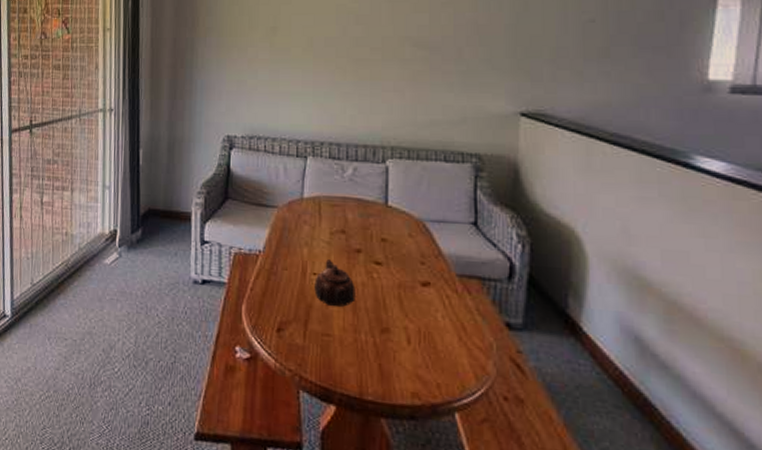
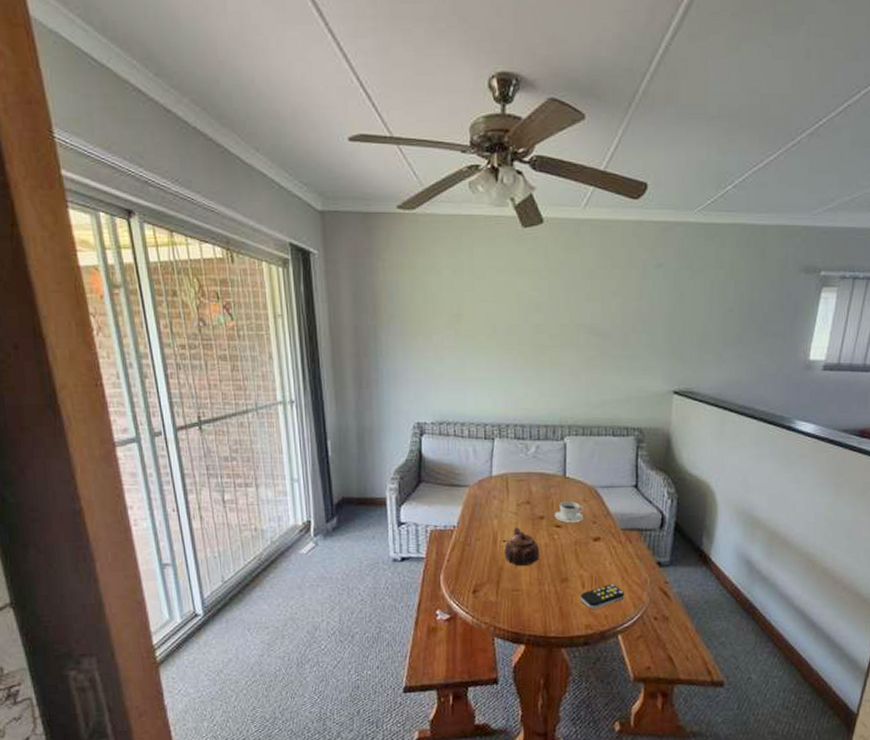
teacup: none [374,234,410,261] -> present [554,501,584,522]
remote control: none [404,343,463,373] -> present [580,584,625,609]

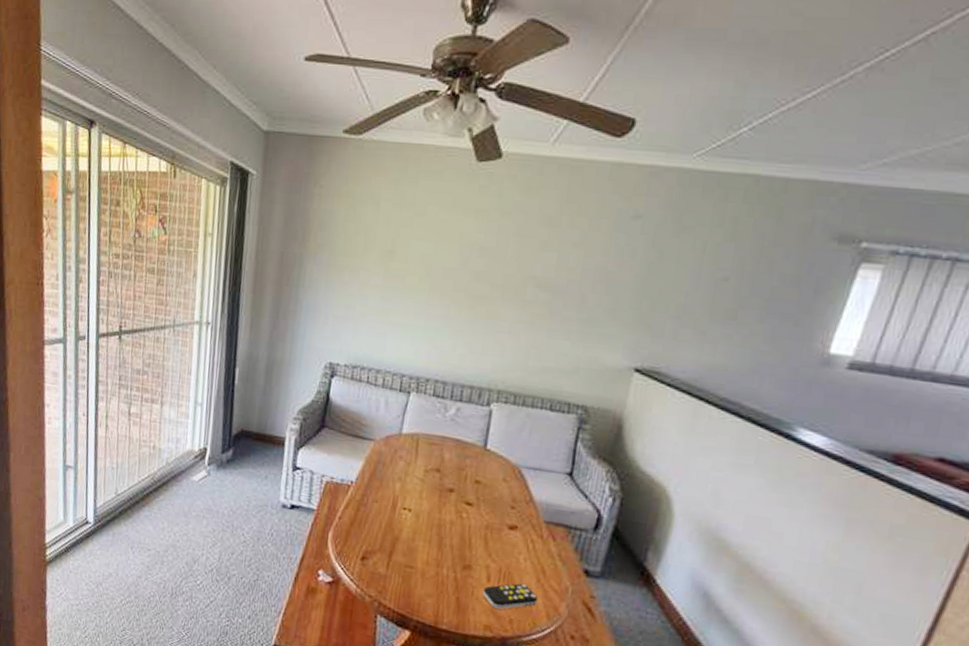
teapot: present [504,527,540,566] -> none [402,496,444,542]
teacup: present [554,501,584,522] -> none [466,476,503,504]

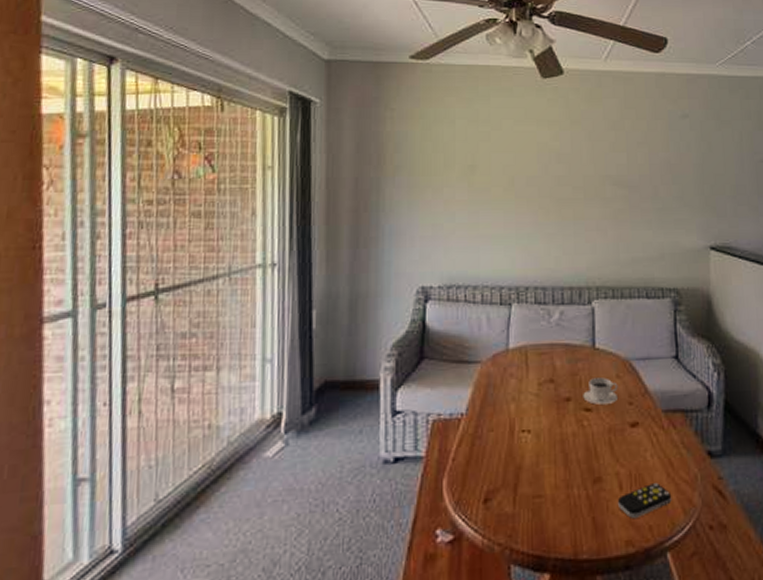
teacup: none [466,476,503,504] -> present [583,377,618,405]

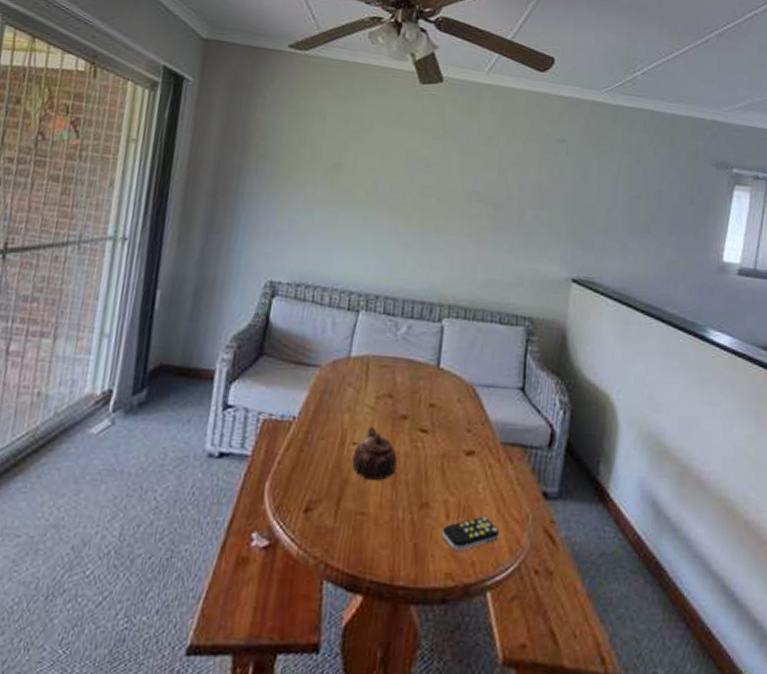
teapot: none [523,413,567,463] -> present [352,427,398,480]
teacup: present [583,377,618,405] -> none [420,399,458,428]

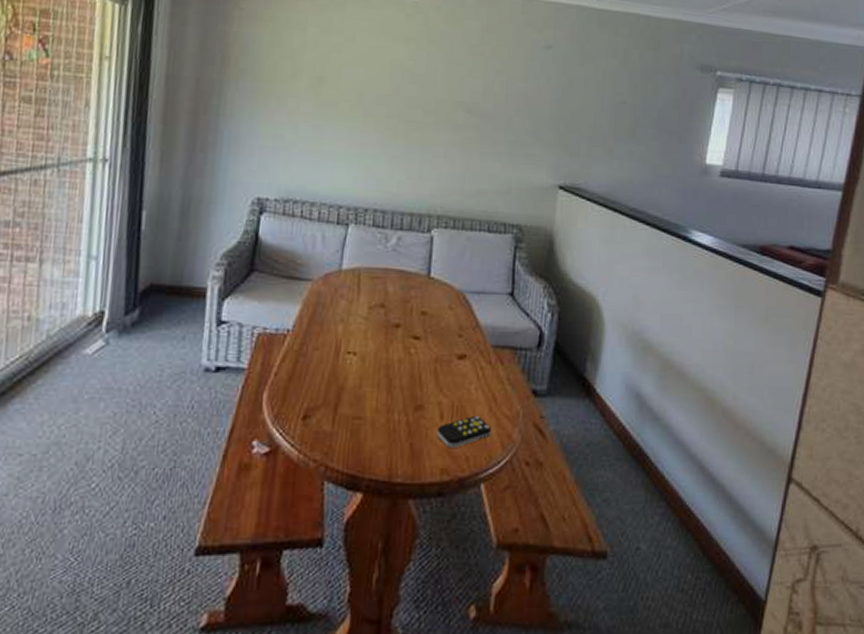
teapot: present [352,427,398,480] -> none [347,336,392,386]

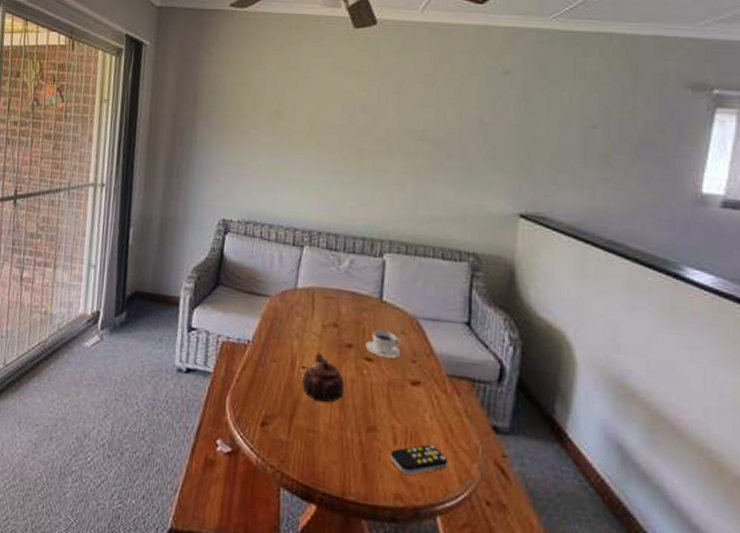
teapot: none [347,336,392,386] -> present [302,353,345,403]
teacup: none [413,307,450,334] -> present [365,330,402,358]

